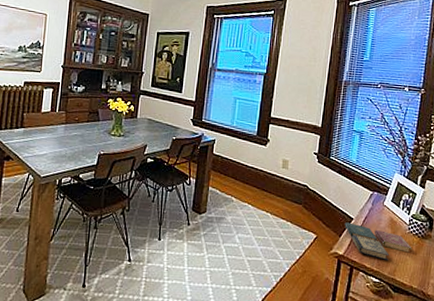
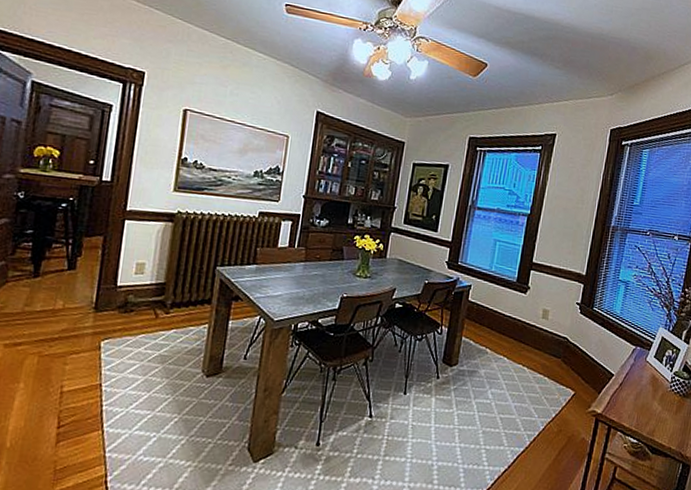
book: present [345,222,413,260] -> none [604,378,673,420]

